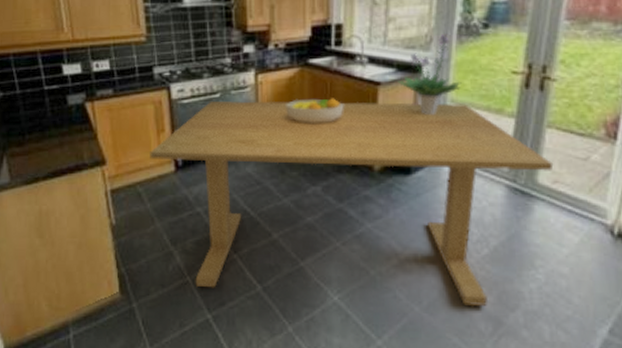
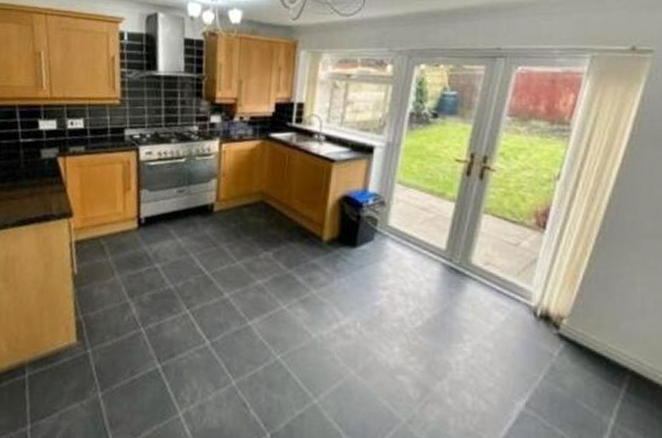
dining table: present [150,101,554,306] -> none [115,166,487,374]
fruit bowl: present [286,98,344,125] -> none [245,169,300,194]
potted plant: present [398,34,462,116] -> none [351,120,409,194]

